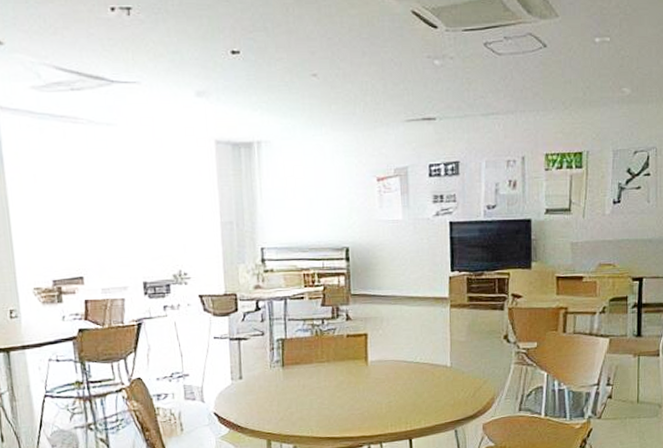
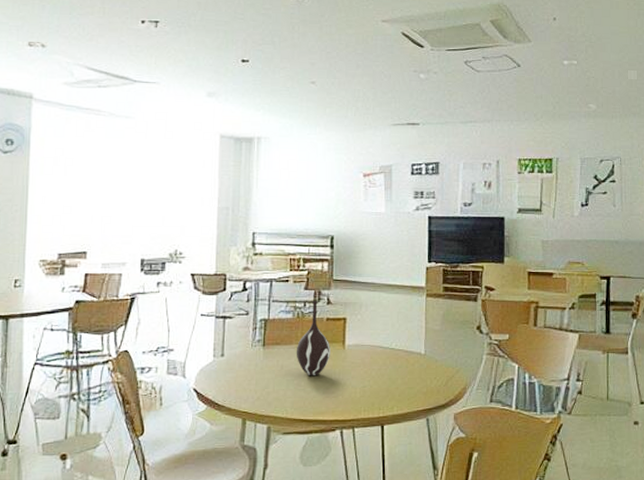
vase: none [317,317,353,395] -> present [296,301,330,376]

